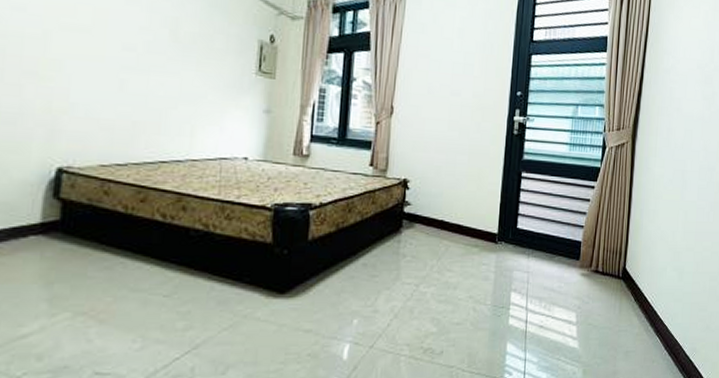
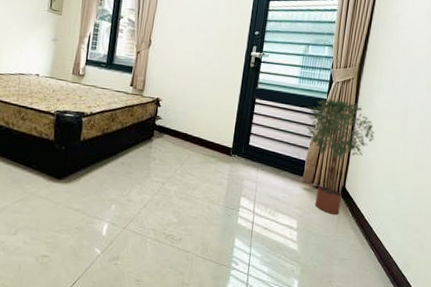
potted tree: none [579,166,654,301] -> present [305,98,375,215]

